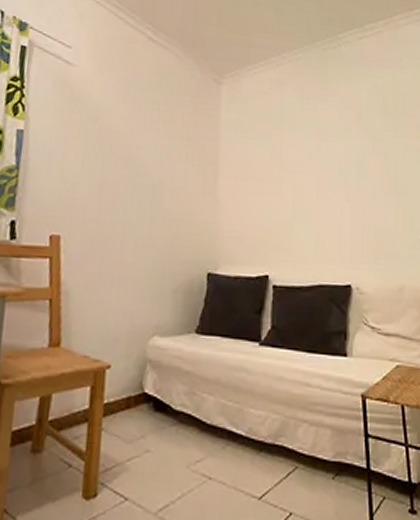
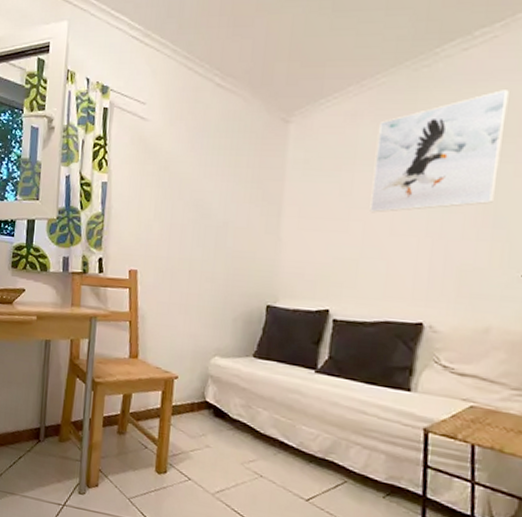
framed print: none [298,75,395,177] -> present [369,90,509,213]

